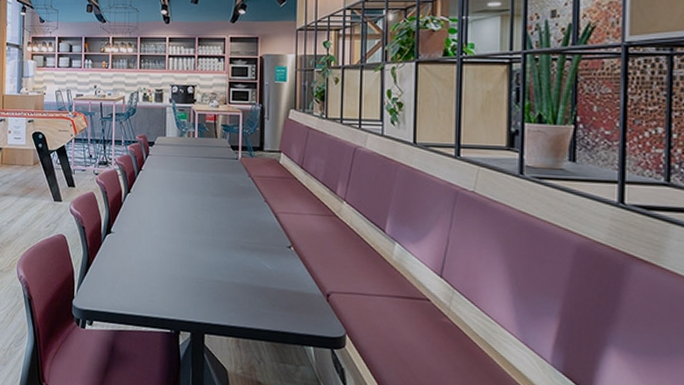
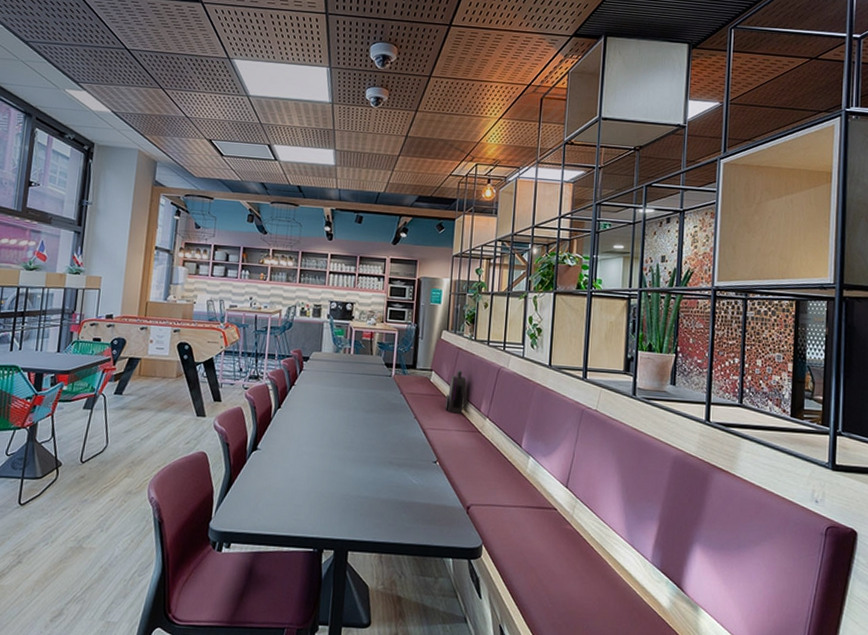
backpack: none [296,151,321,197] -> present [444,370,468,414]

